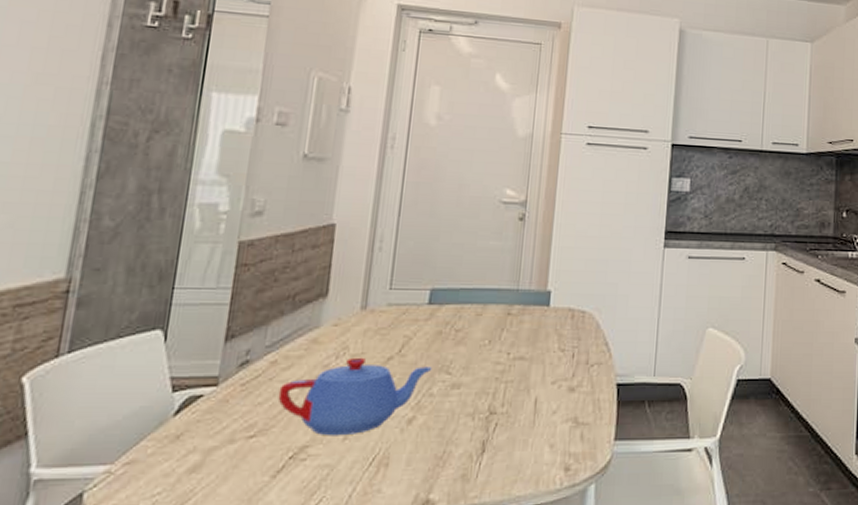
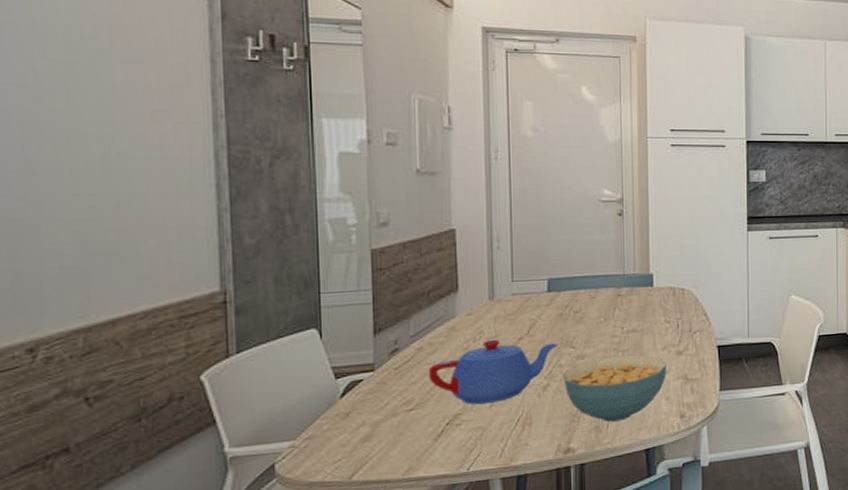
cereal bowl: none [432,388,555,470] -> present [563,355,667,422]

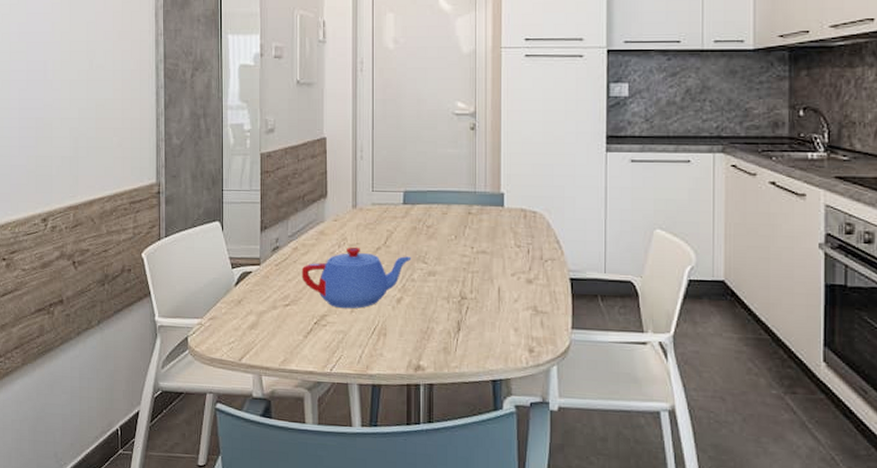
cereal bowl: present [563,355,667,422] -> none [415,276,516,346]

